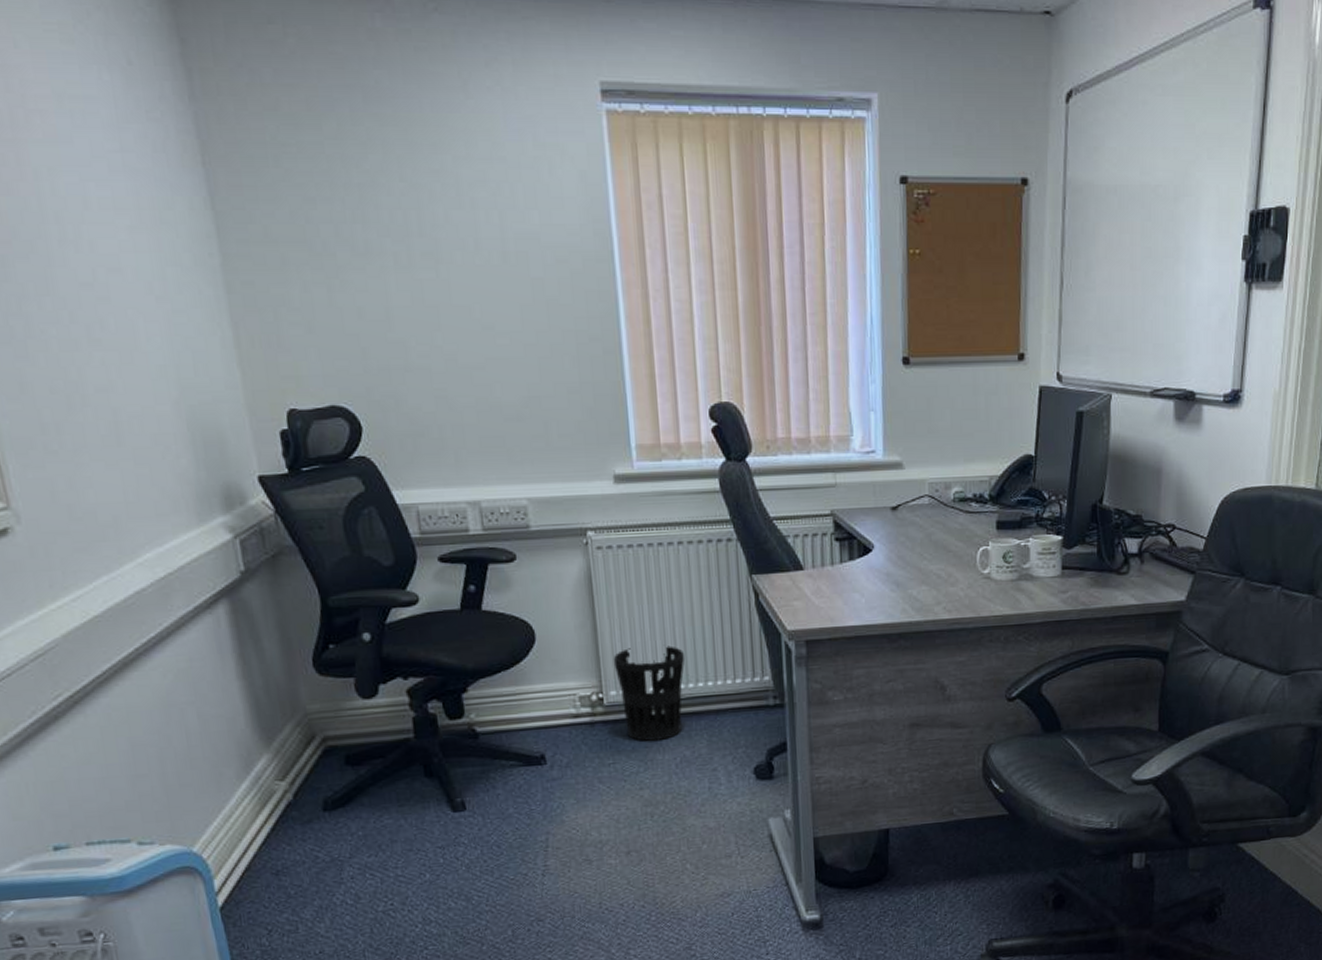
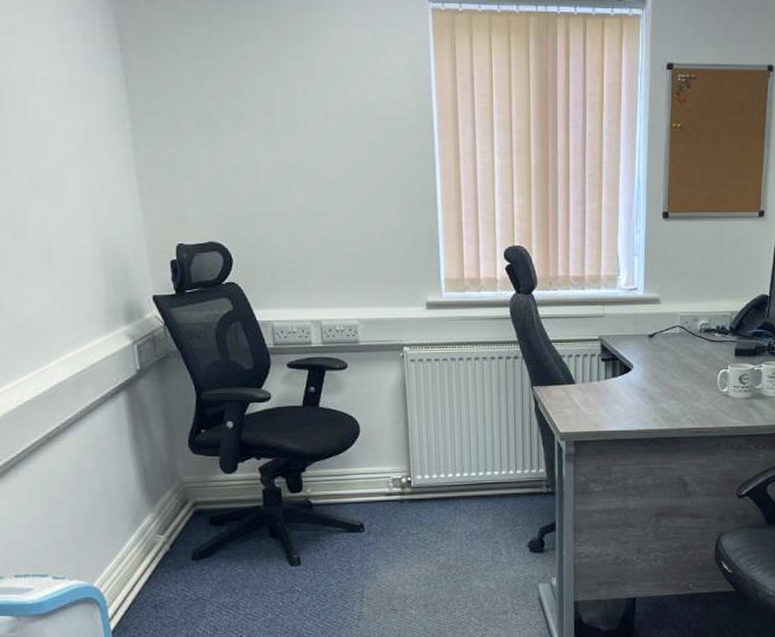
wastebasket: present [613,645,685,741] -> none [420,441,476,517]

